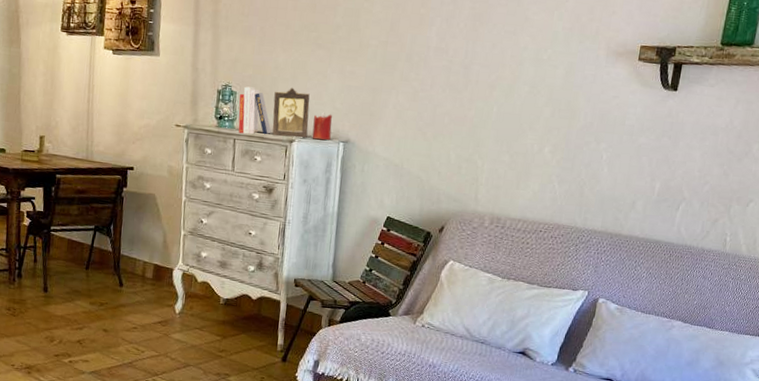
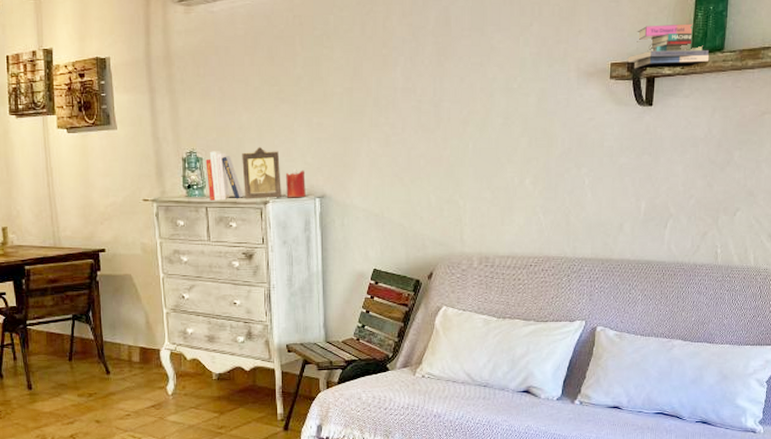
books: none [657,14,739,58] -> present [627,23,710,69]

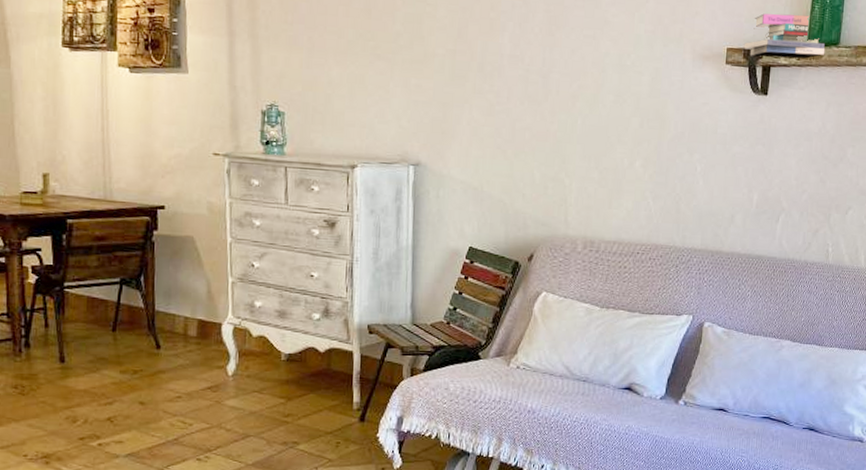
books: present [205,151,244,201] -> none [288,105,329,161]
photo frame: present [242,146,281,199] -> none [329,104,372,163]
candle: present [286,168,306,198] -> none [377,131,400,164]

